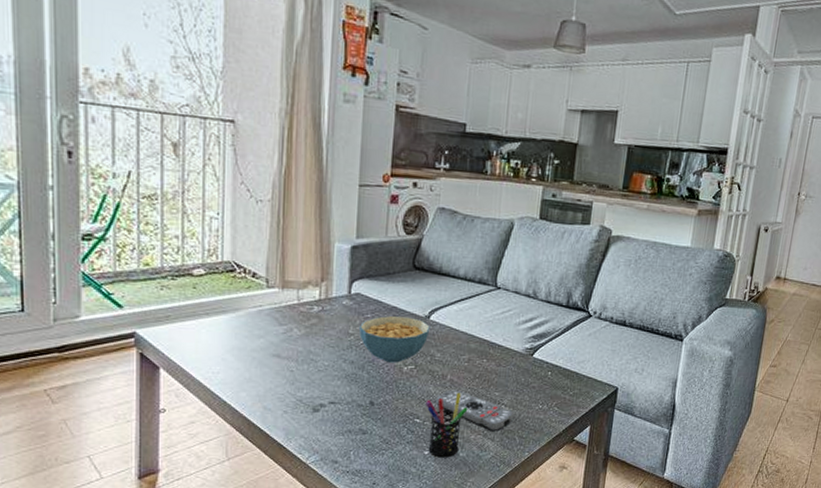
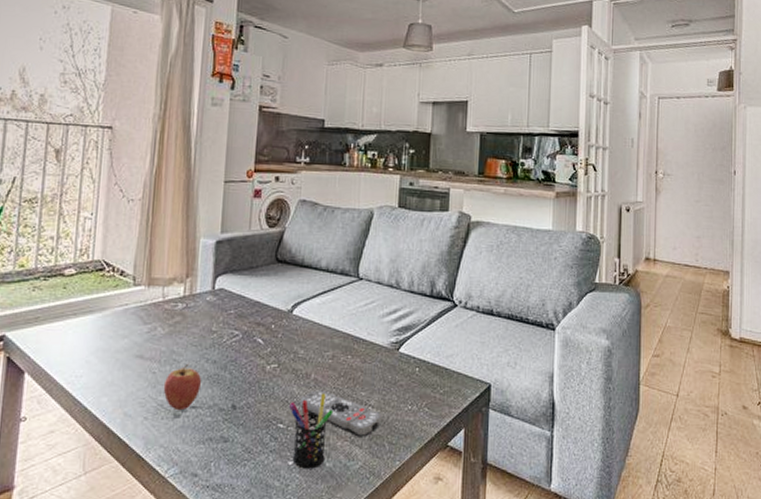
fruit: none [301,363,340,406] -> present [163,363,202,411]
cereal bowl: present [359,316,430,363] -> none [222,311,293,362]

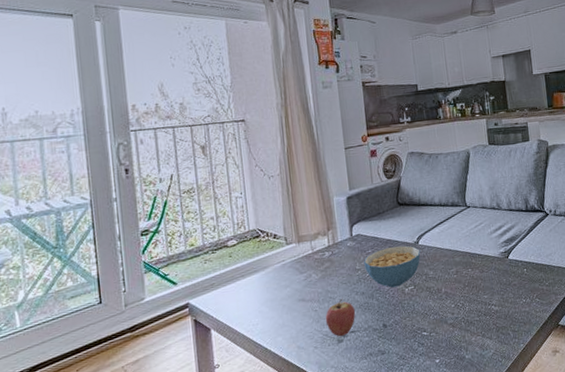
cereal bowl: none [222,311,293,362] -> present [364,245,421,288]
pen holder: present [289,393,334,469] -> none [429,302,465,364]
remote control: present [300,390,383,437] -> none [437,300,505,332]

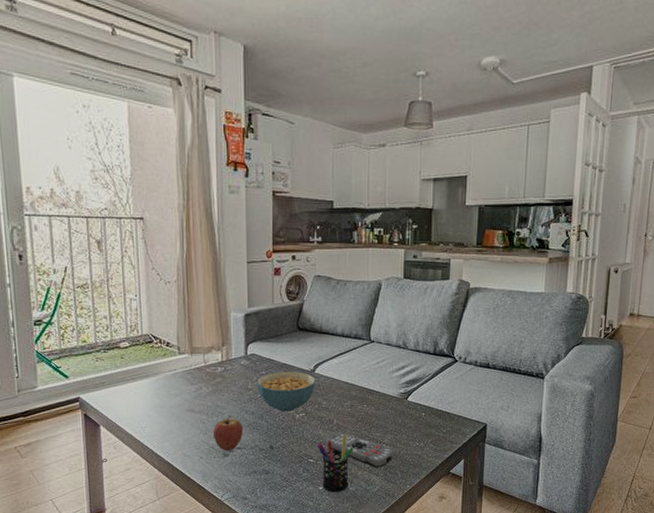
pen holder: none [429,302,465,364] -> present [317,435,354,492]
remote control: none [437,300,505,332] -> present [326,432,395,468]

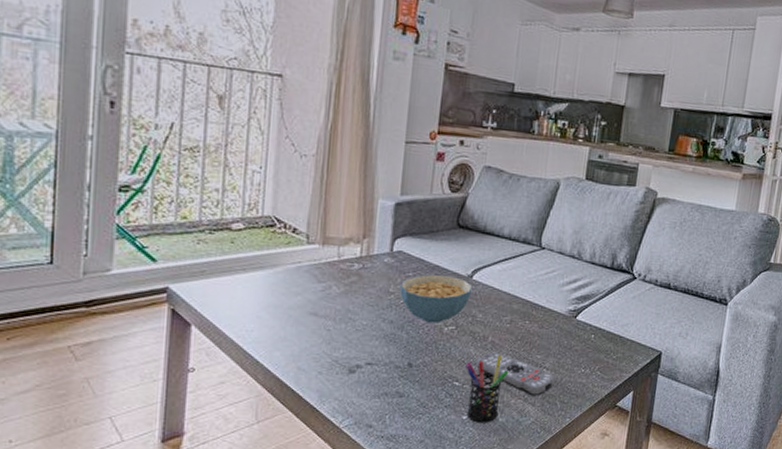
fruit: present [212,415,244,451] -> none [338,322,378,367]

